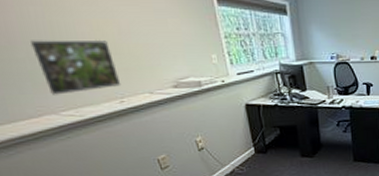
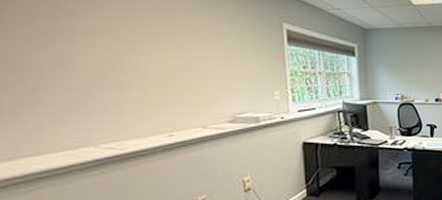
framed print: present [30,39,122,95] -> none [88,70,174,126]

